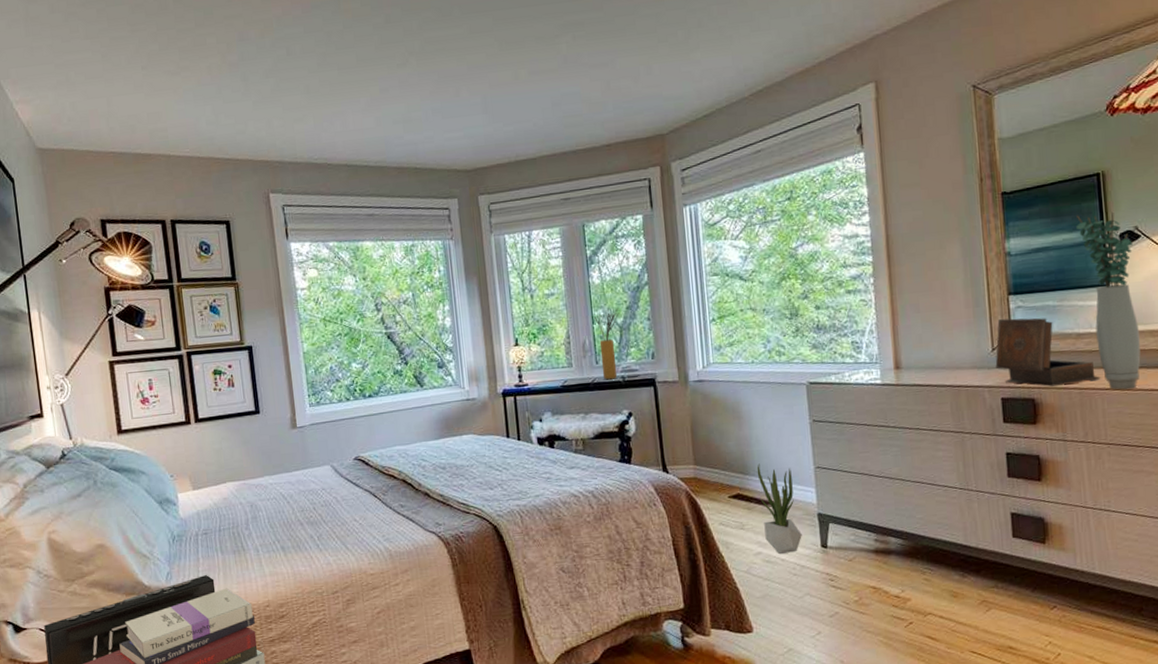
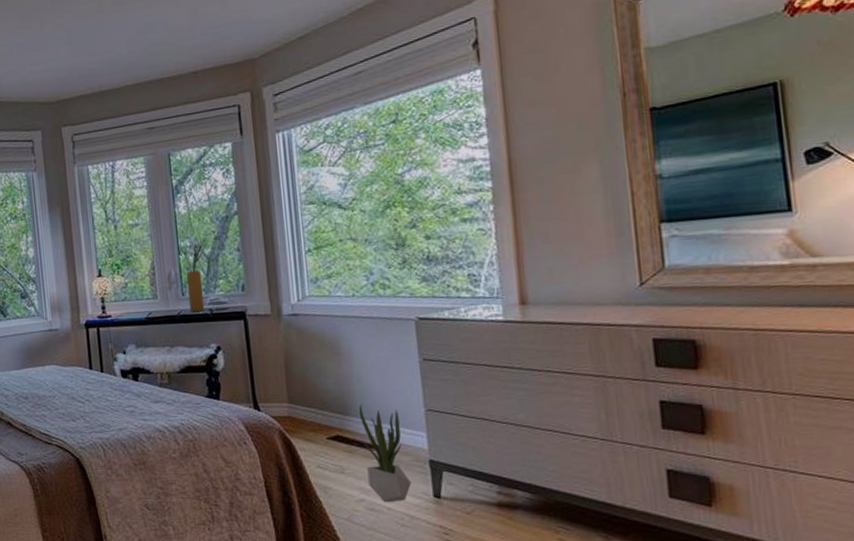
jewelry box: present [995,318,1101,387] -> none [644,248,782,328]
vase: present [1076,213,1141,390] -> none [747,127,836,332]

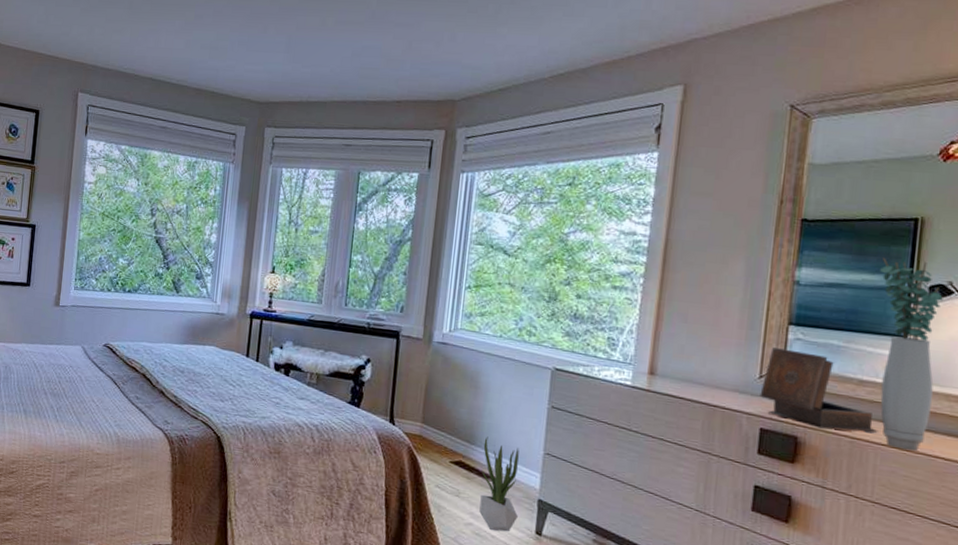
vase: present [181,237,207,313] -> none [349,255,378,324]
jewelry box: none [644,248,782,328] -> present [760,348,878,433]
vase: none [747,127,836,332] -> present [880,257,943,452]

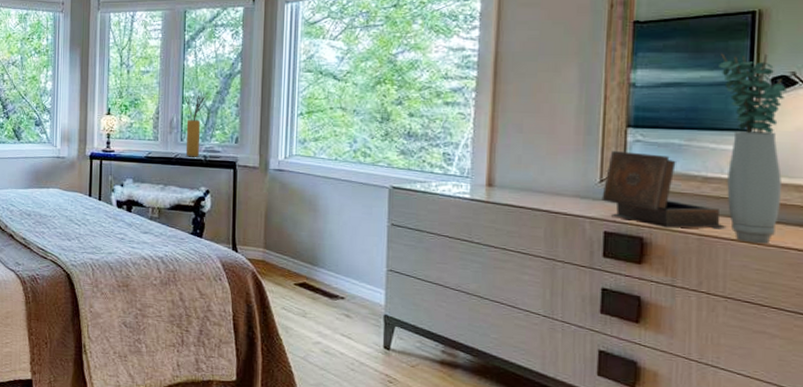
vase: none [349,255,378,324] -> present [185,90,209,157]
potted plant: present [479,436,519,532] -> none [326,257,365,348]

